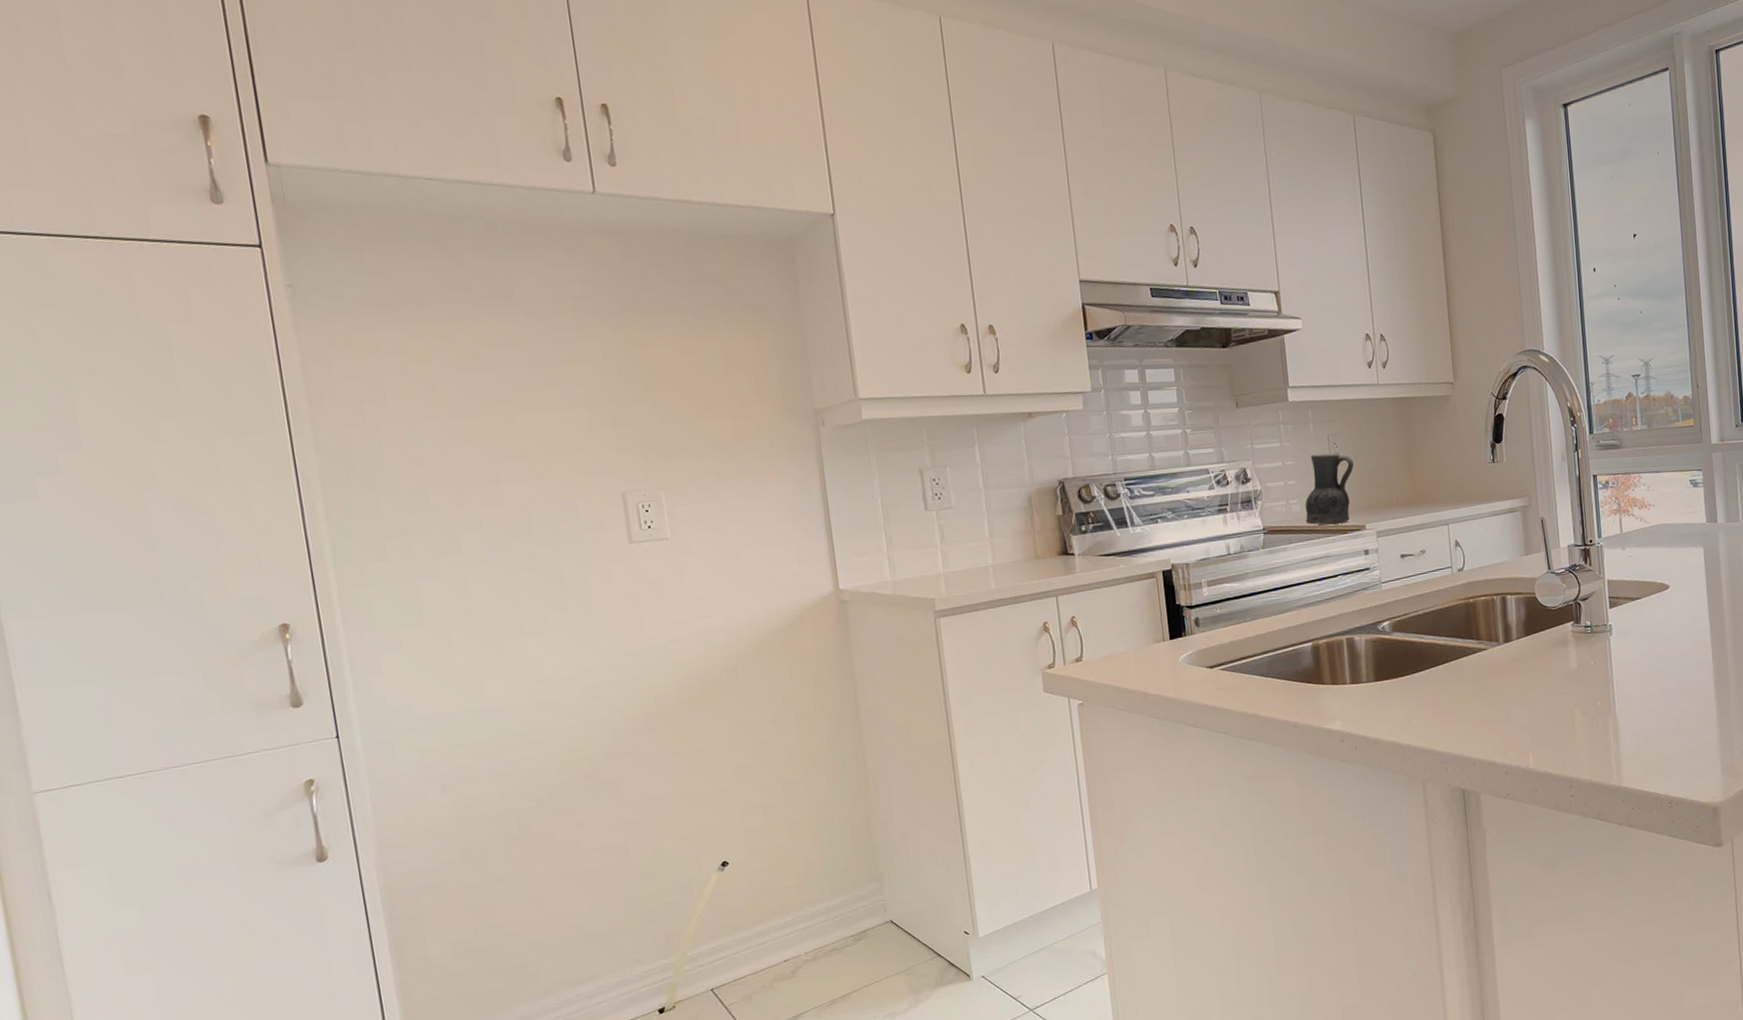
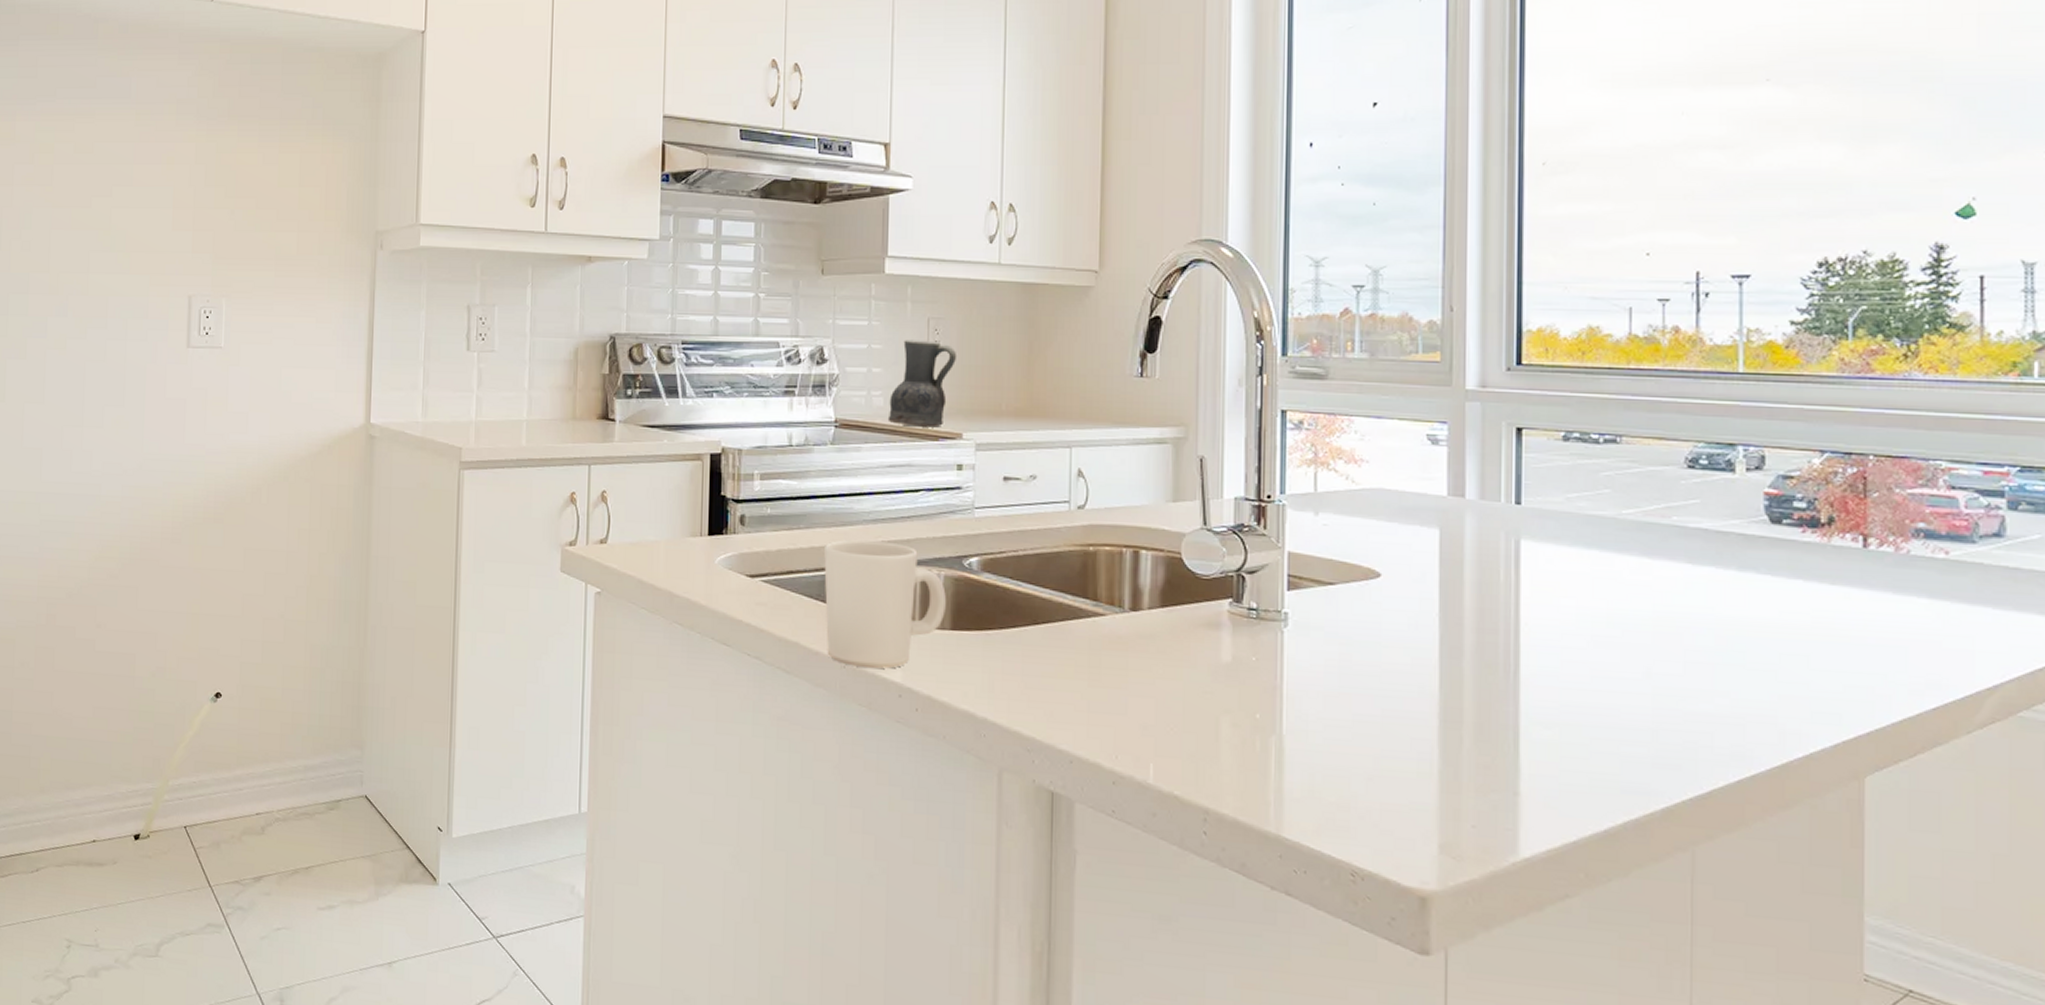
mug: none [1268,620,1370,725] -> present [824,540,947,669]

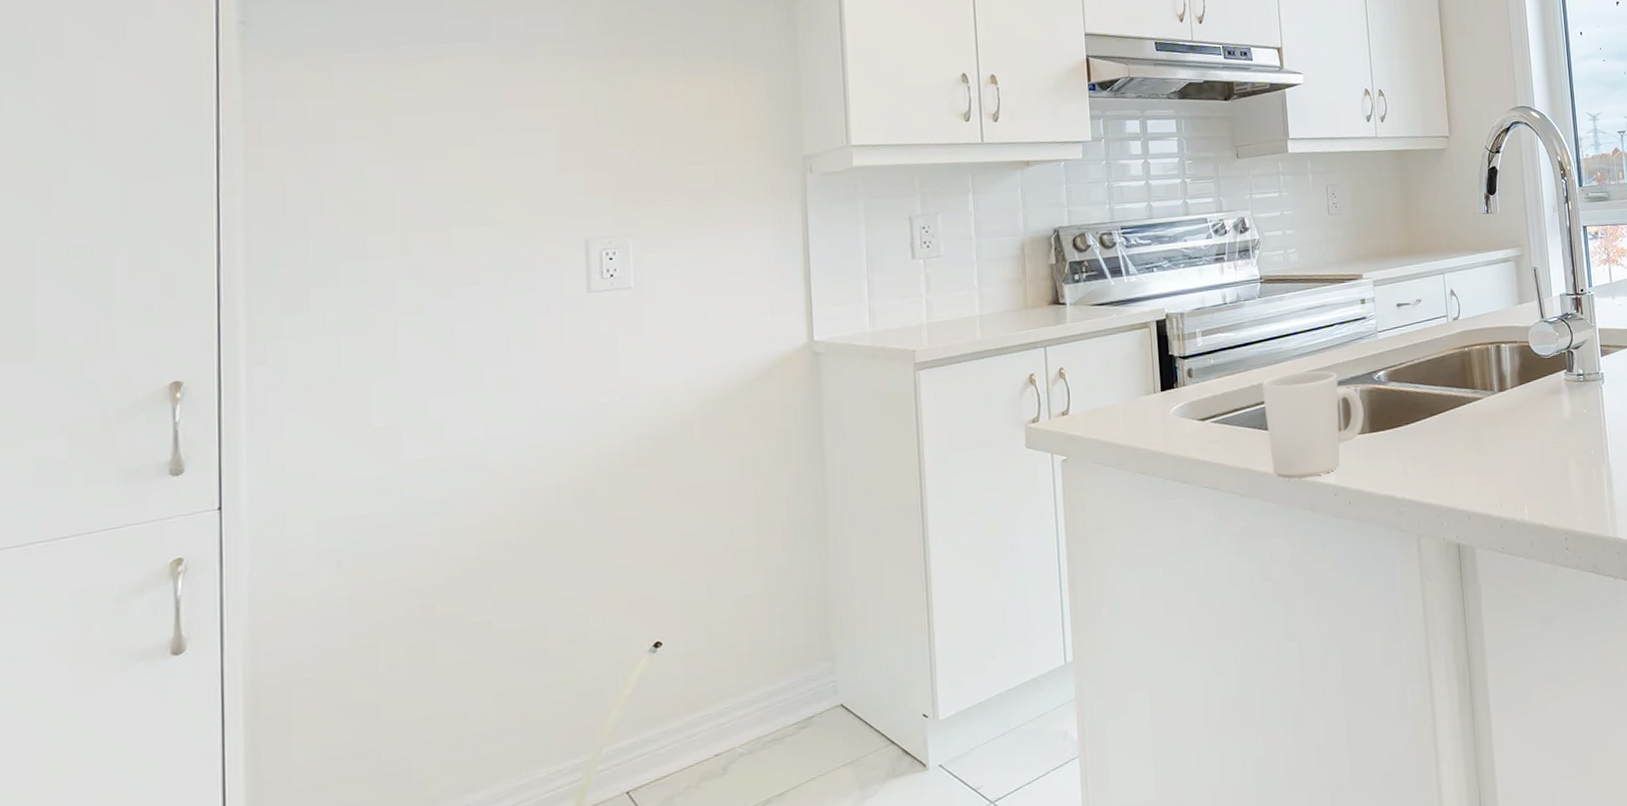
vase: present [887,340,958,428] -> none [1302,203,1352,274]

